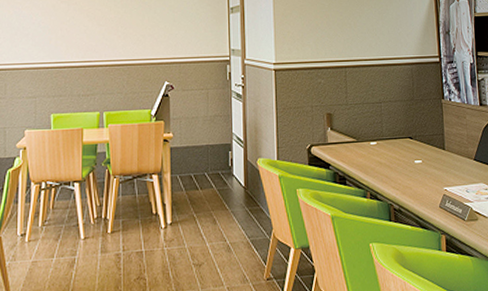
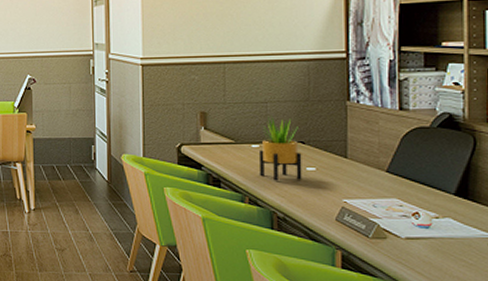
potted plant: none [377,114,412,175] -> present [260,116,302,181]

